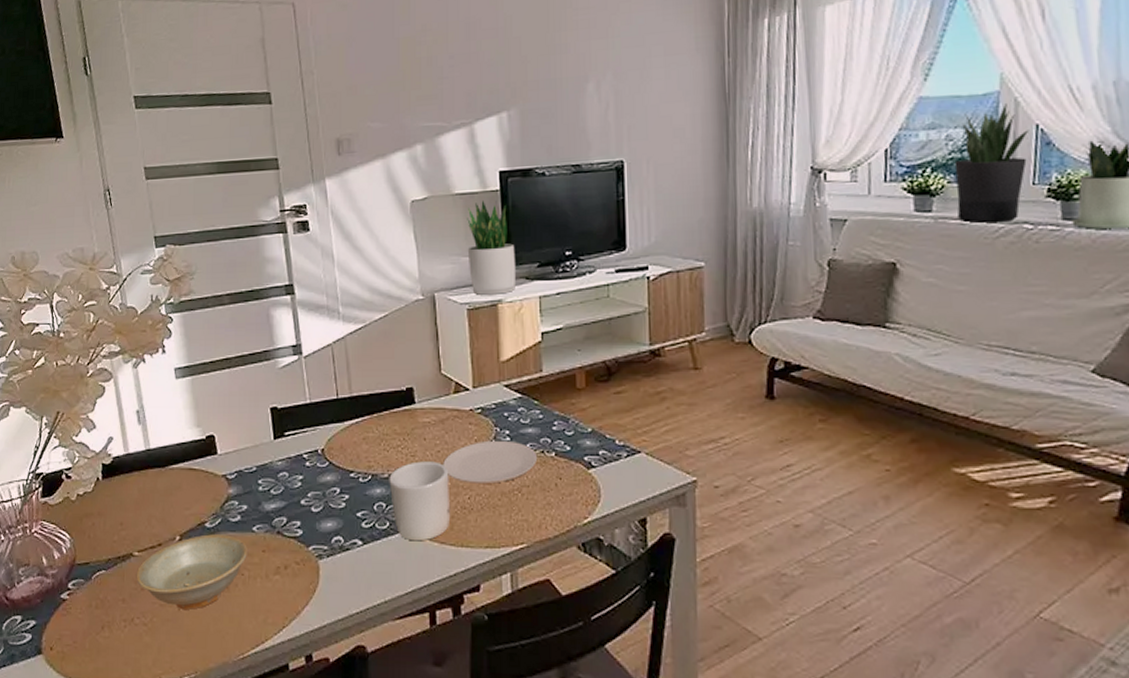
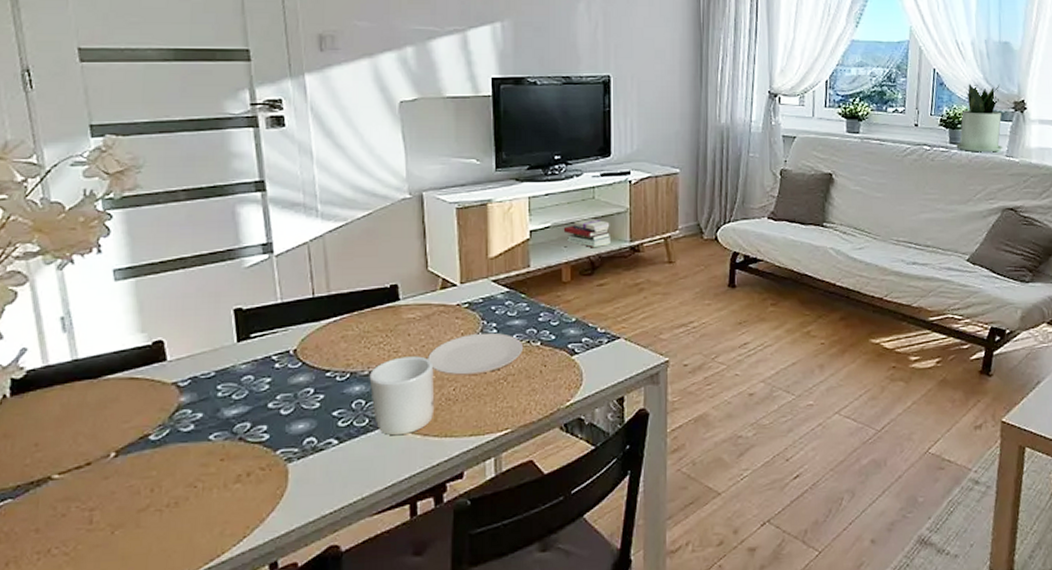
dish: present [136,534,249,611] -> none [55,446,203,533]
planter: present [467,199,517,296] -> none [458,104,507,196]
books: none [576,319,628,352] -> present [563,219,610,248]
planter: present [954,104,1030,223] -> none [876,51,929,143]

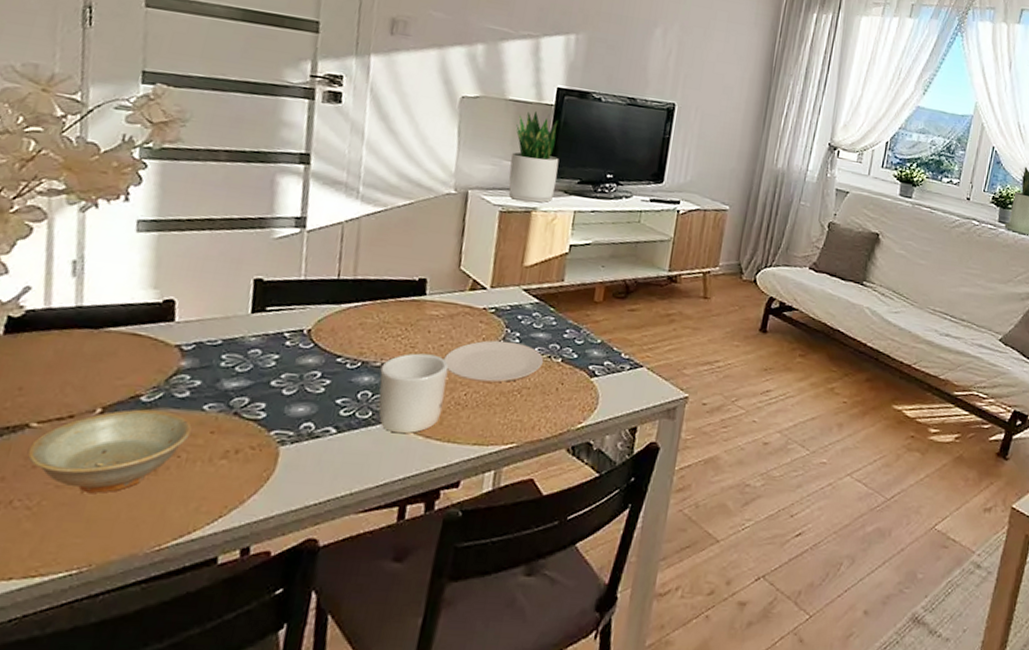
dish: none [55,446,203,533] -> present [27,409,192,494]
planter: none [458,104,507,196] -> present [508,110,560,203]
books: present [563,219,610,248] -> none [603,241,652,273]

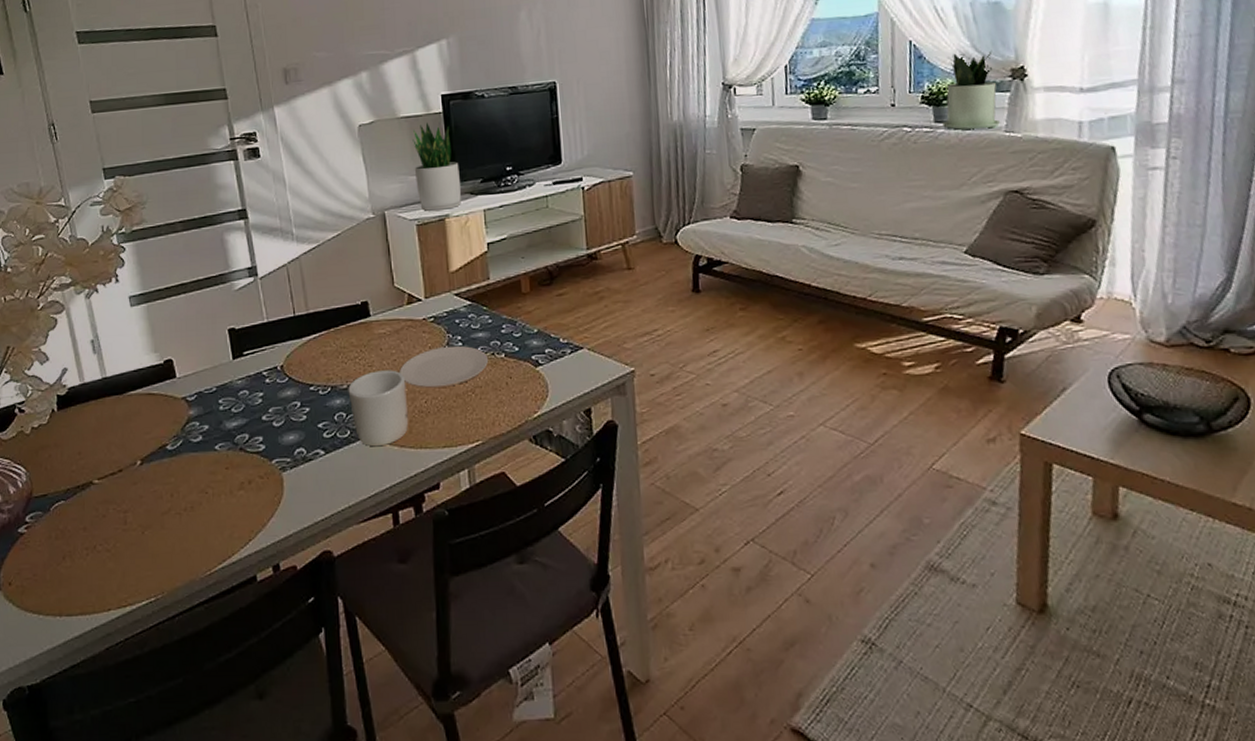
dish: present [27,409,192,494] -> none [97,455,212,533]

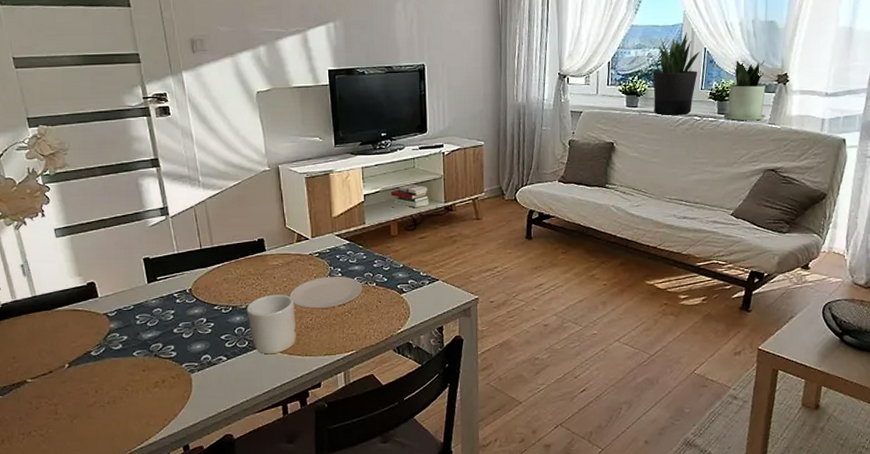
planter: present [413,122,462,212] -> none [303,92,344,167]
books: none [519,228,567,258] -> present [390,184,429,208]
planter: none [843,23,904,128] -> present [652,32,700,115]

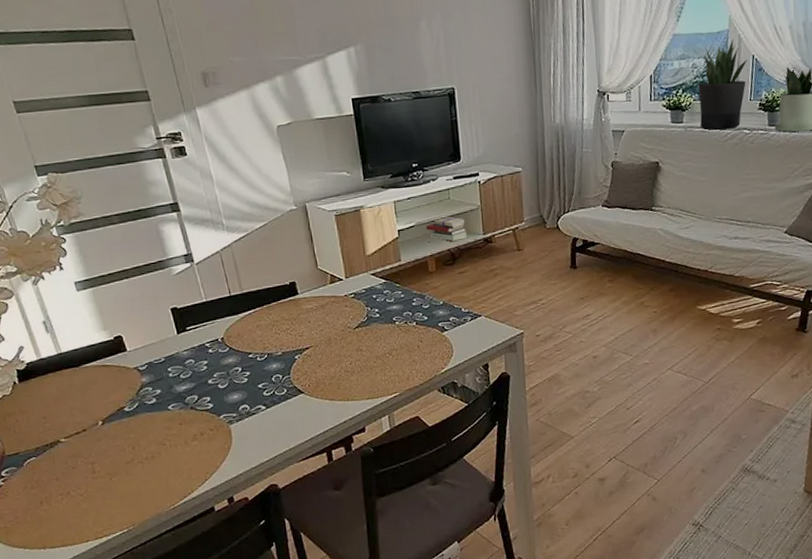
mug: present [246,294,297,355] -> none [282,338,337,402]
plate: present [290,276,363,309] -> none [326,316,403,353]

